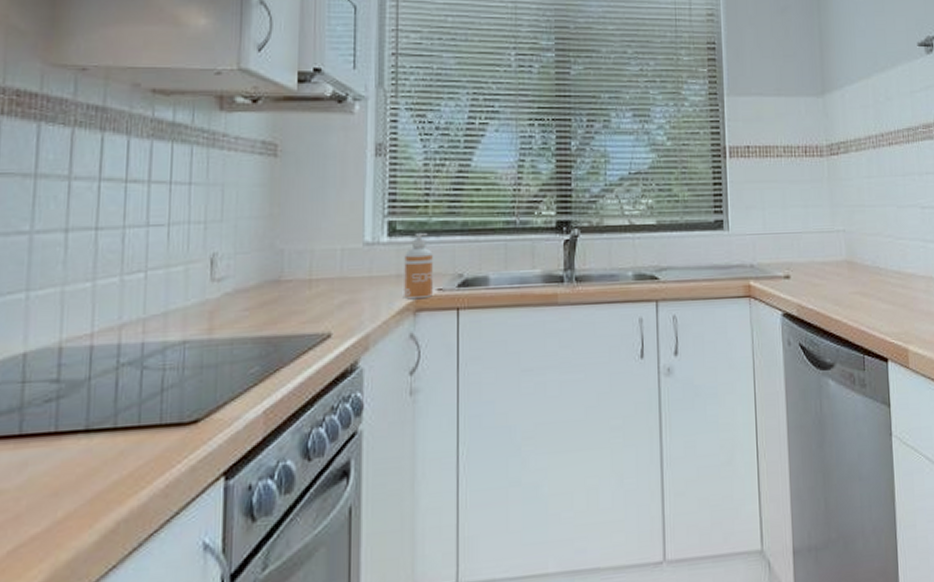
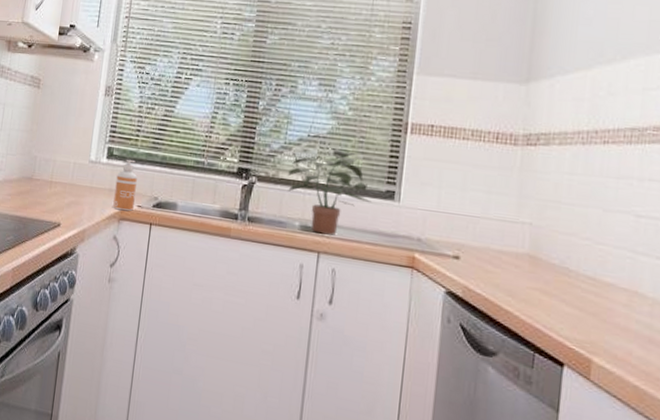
potted plant: none [613,183,702,280] -> present [288,150,372,236]

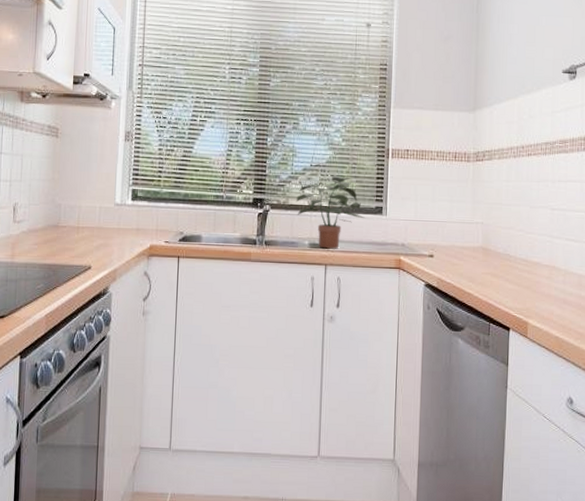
soap dispenser: present [113,159,137,212] -> none [141,199,163,248]

